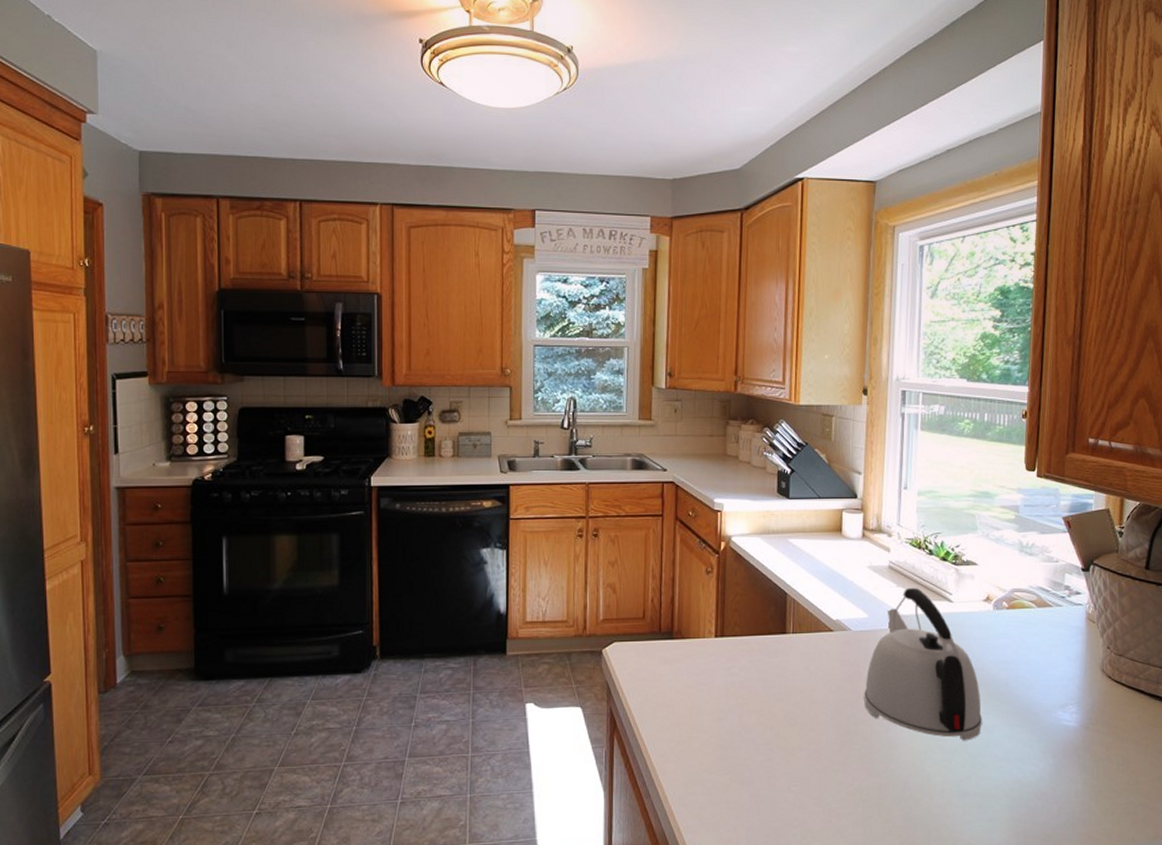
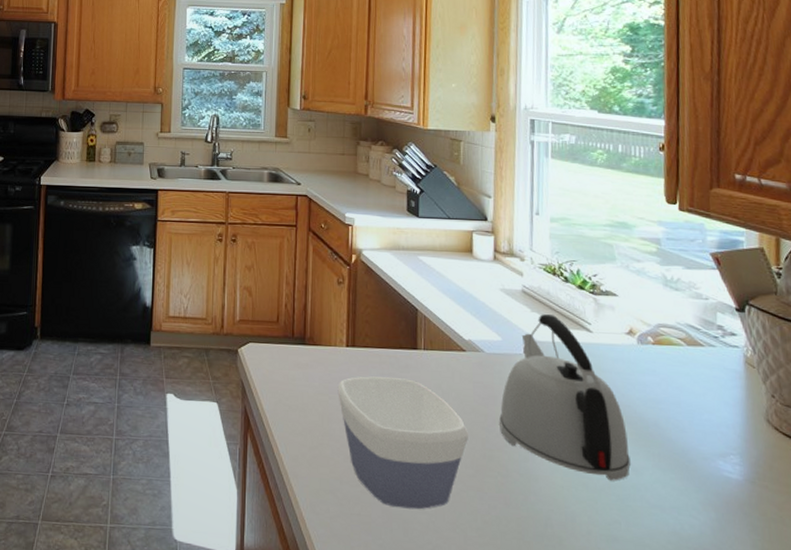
bowl: none [706,664,835,790] -> present [337,376,469,510]

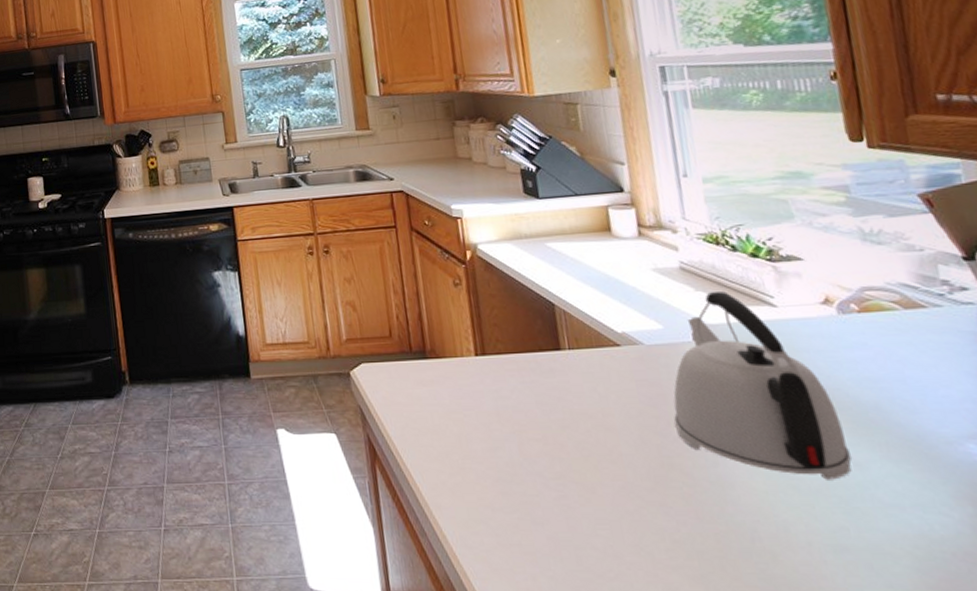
bowl: present [337,376,469,510] -> none [472,385,640,533]

